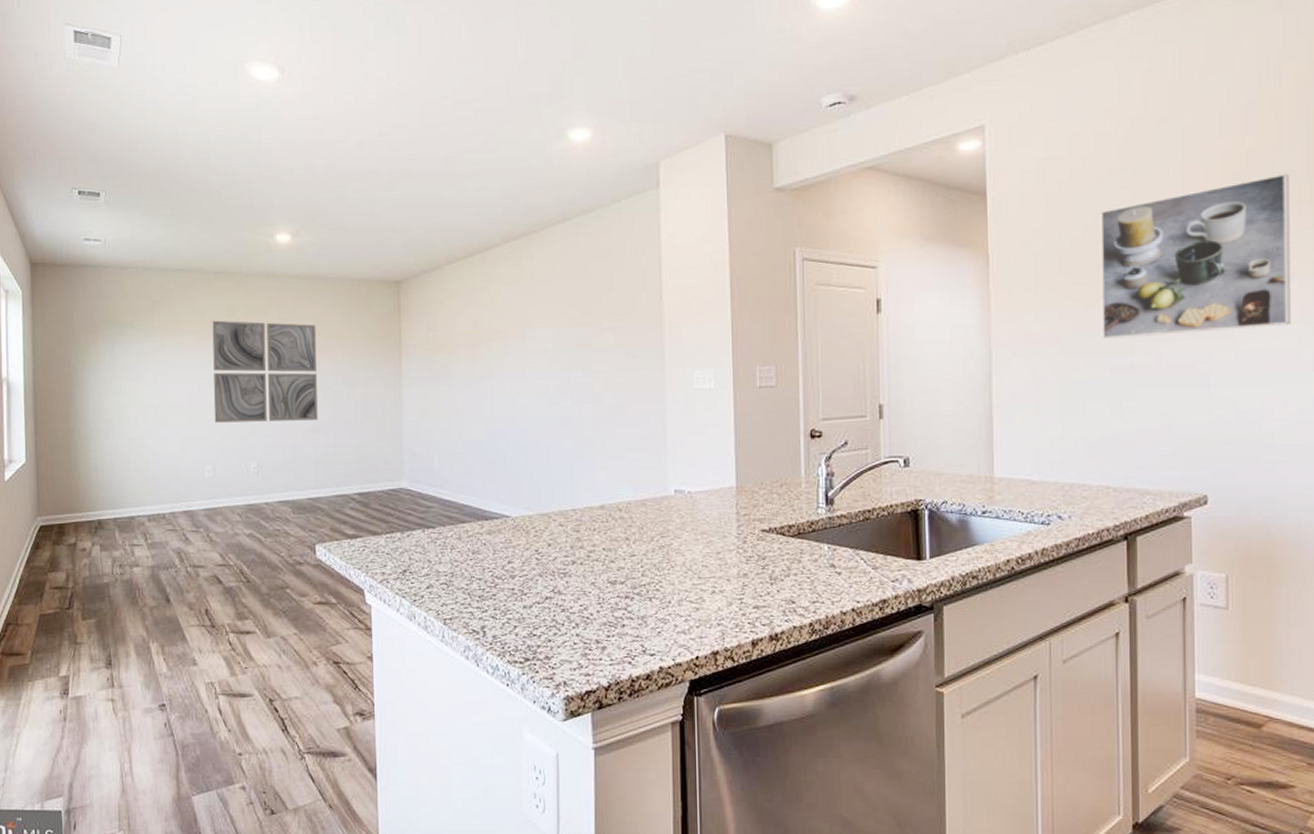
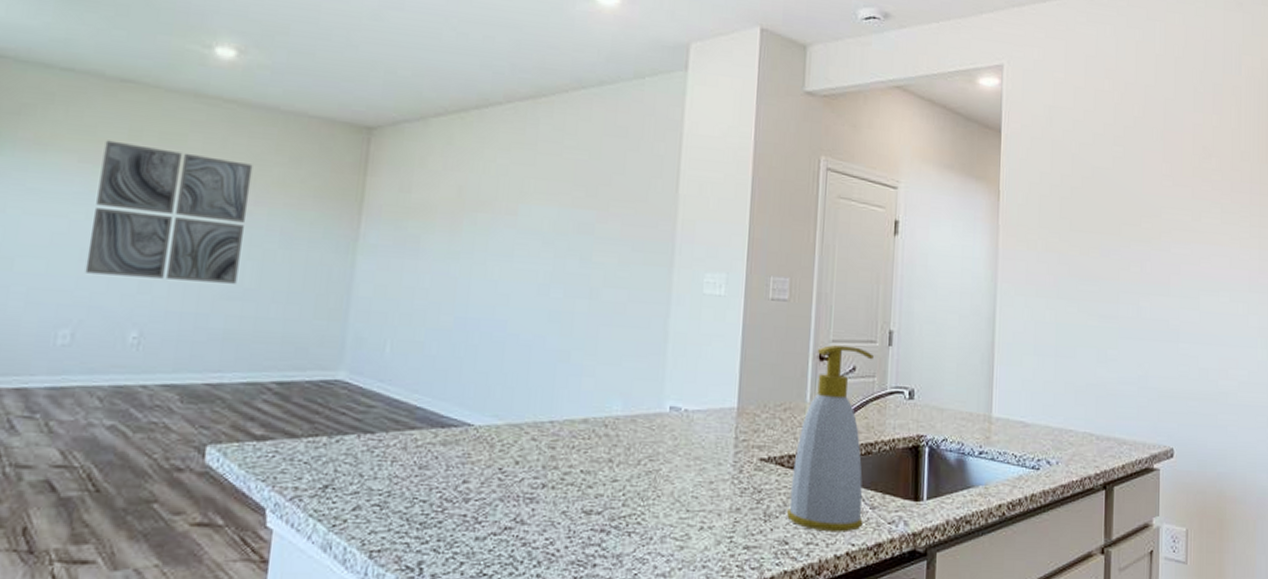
soap bottle: none [792,423,866,591] -> present [787,345,874,533]
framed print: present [1100,173,1291,339] -> none [1092,153,1244,292]

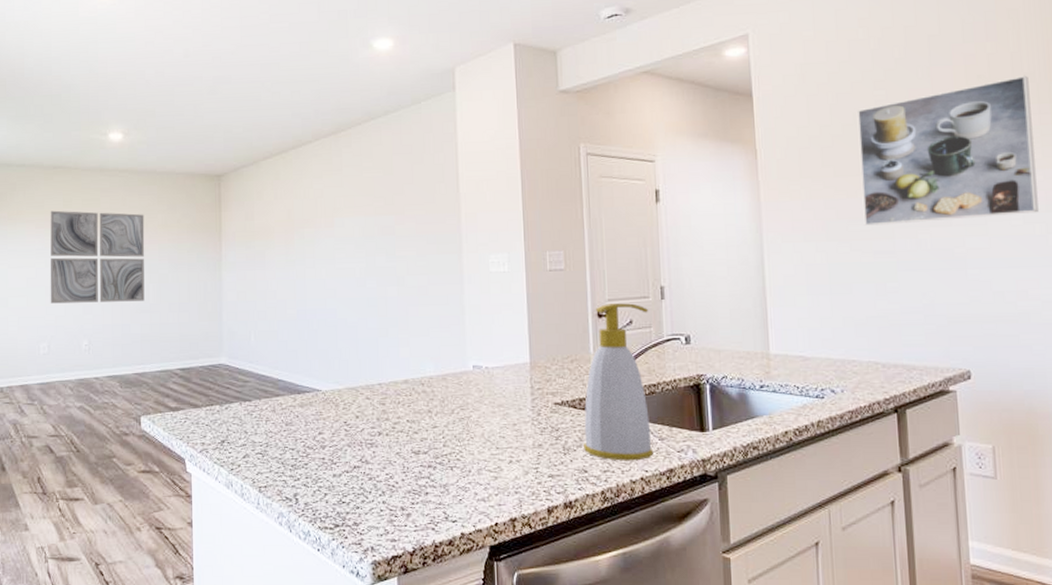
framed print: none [1092,153,1244,292] -> present [857,75,1039,226]

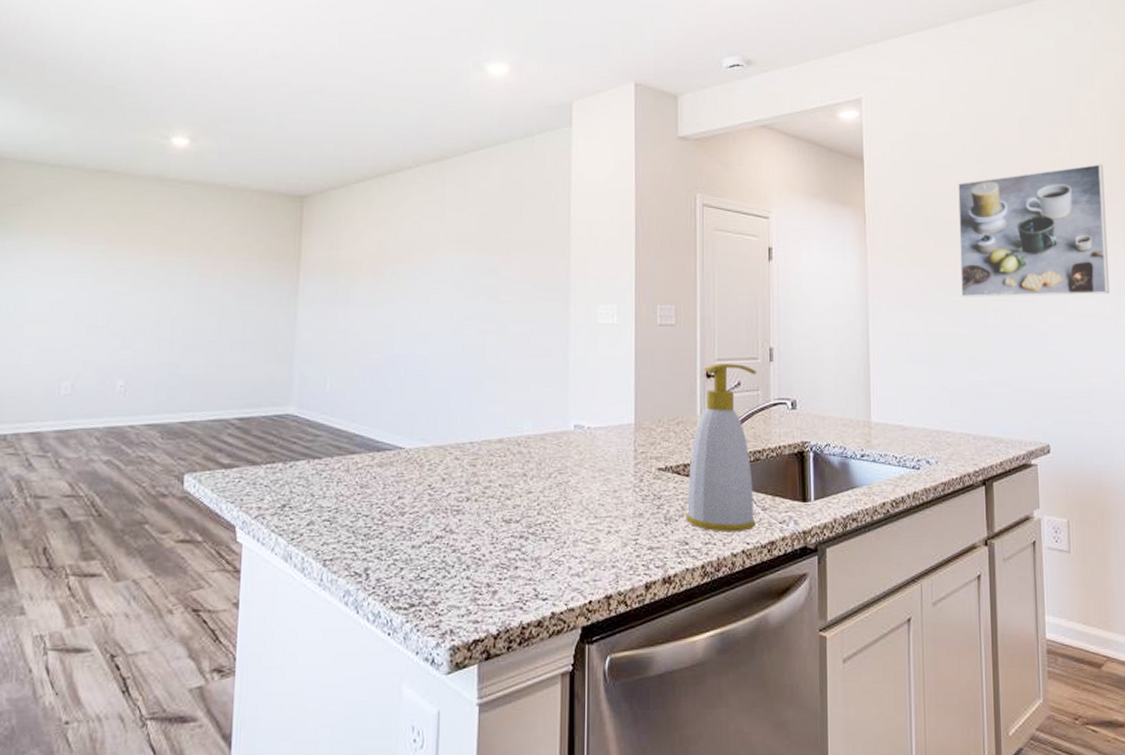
wall art: present [50,210,145,304] -> none [79,222,208,336]

